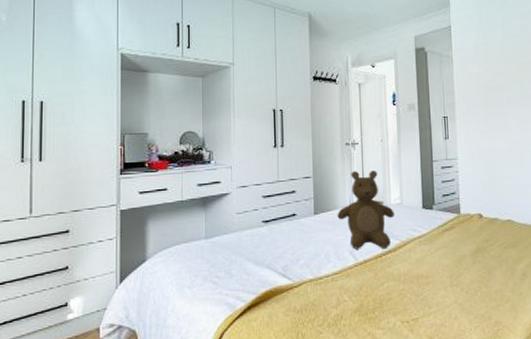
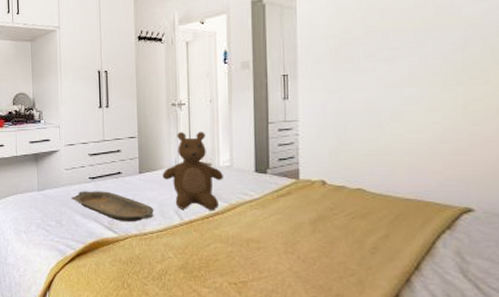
serving tray: none [242,235,329,267] -> present [71,191,154,222]

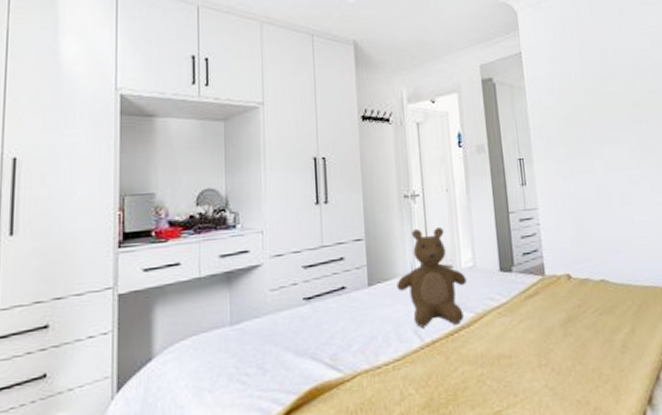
serving tray: present [71,191,154,222] -> none [278,314,389,355]

